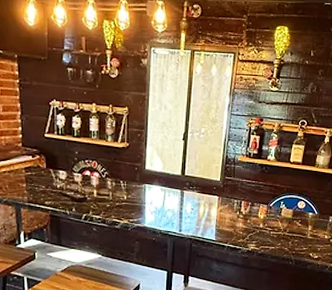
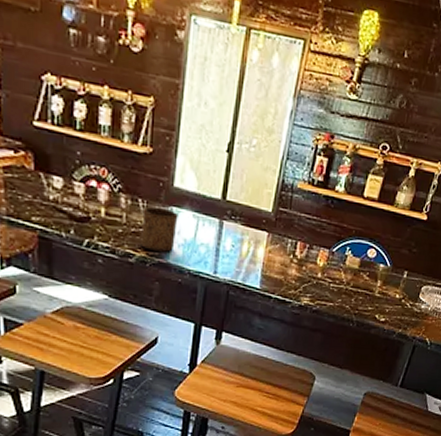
cup: none [124,186,150,218] -> present [141,207,178,252]

